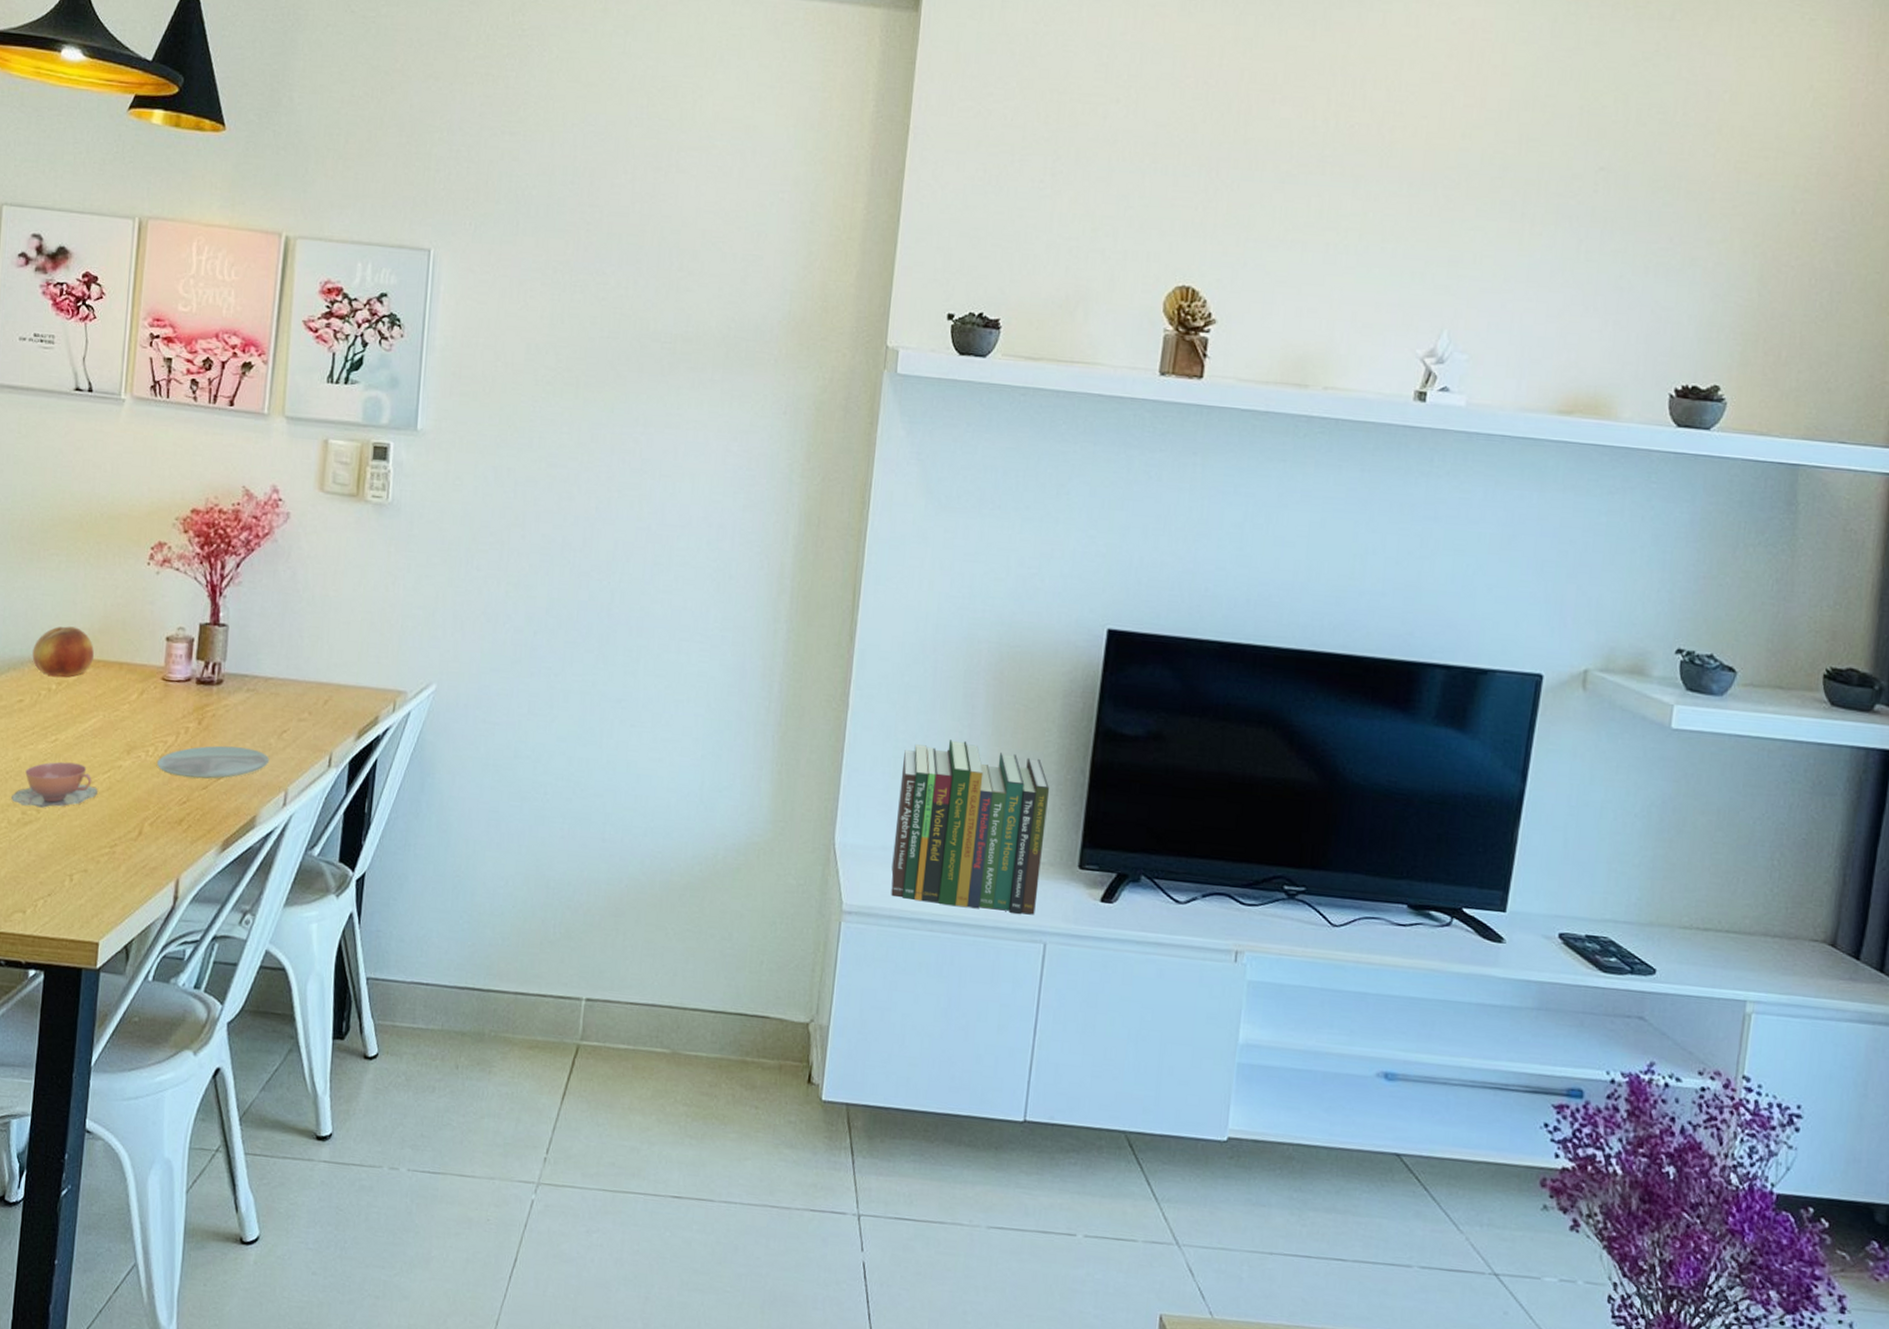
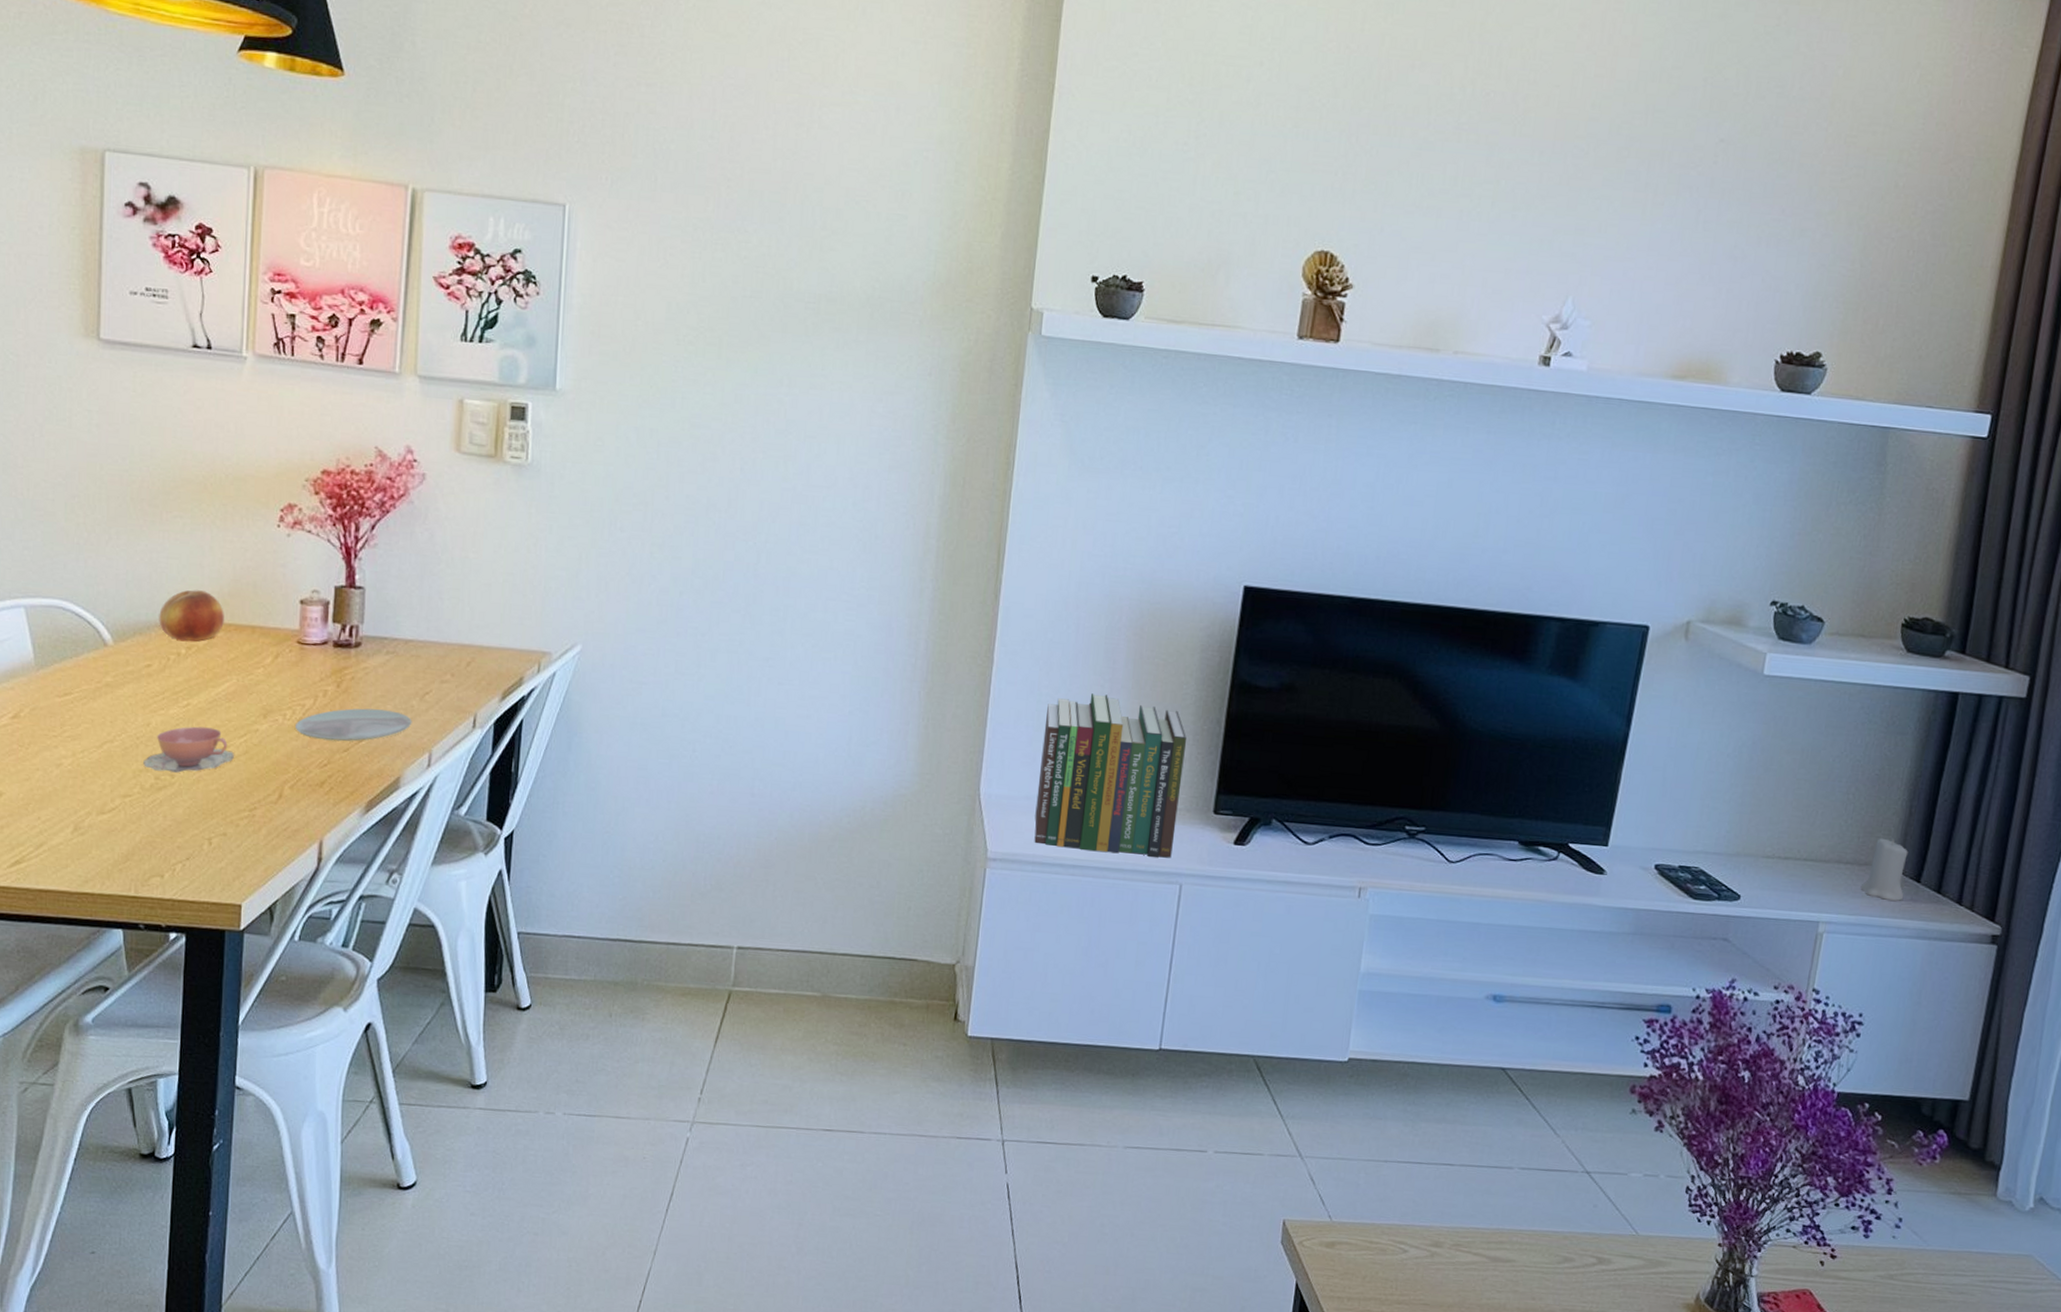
candle: none [1791,909,1844,981] -> present [1860,838,1908,902]

